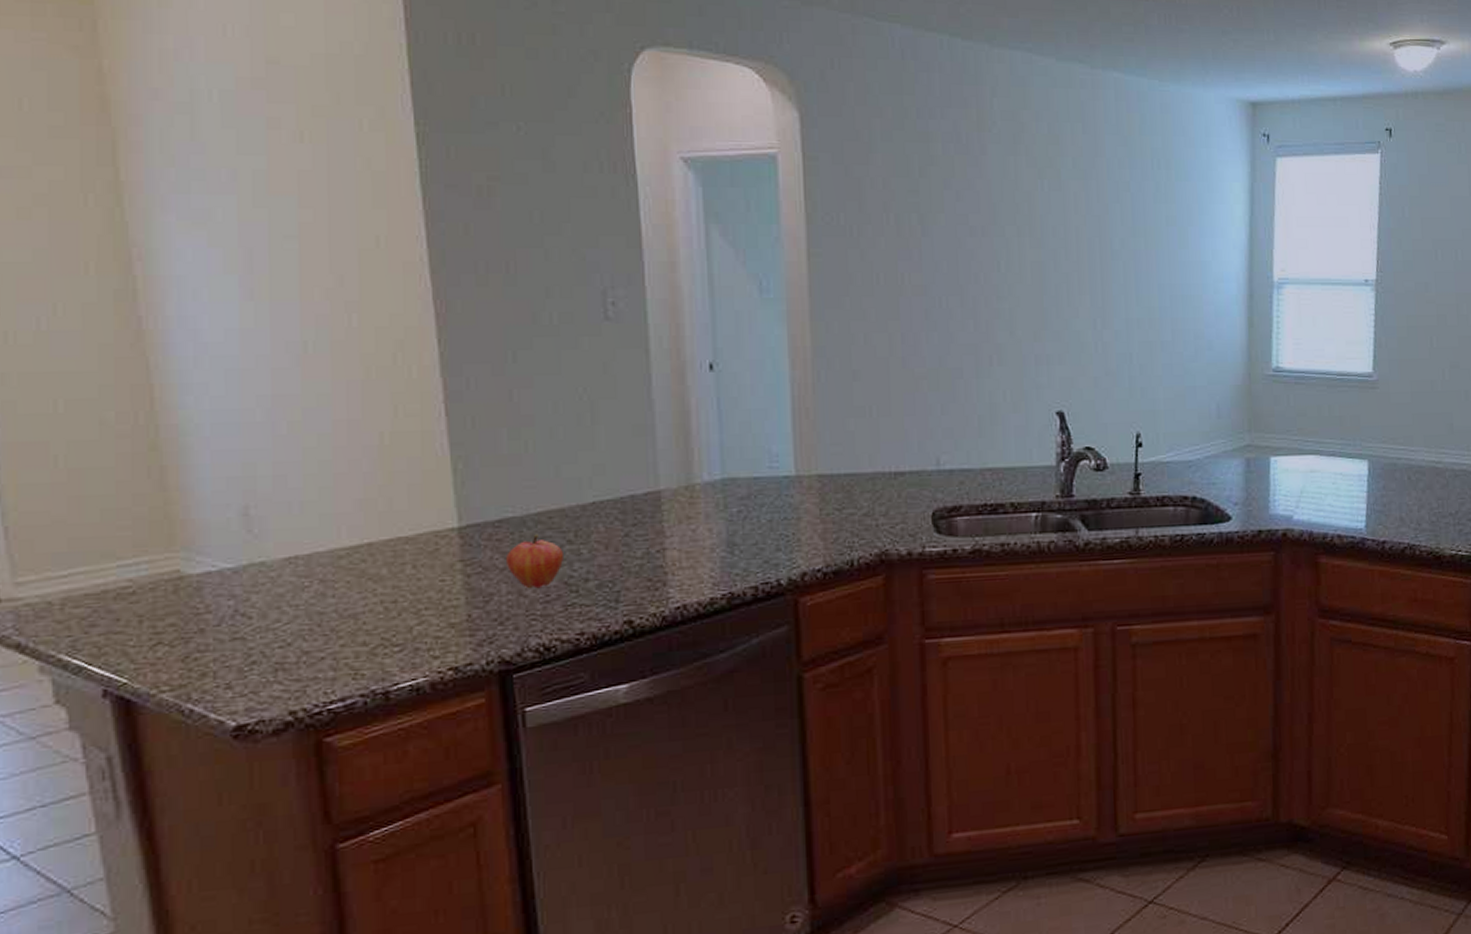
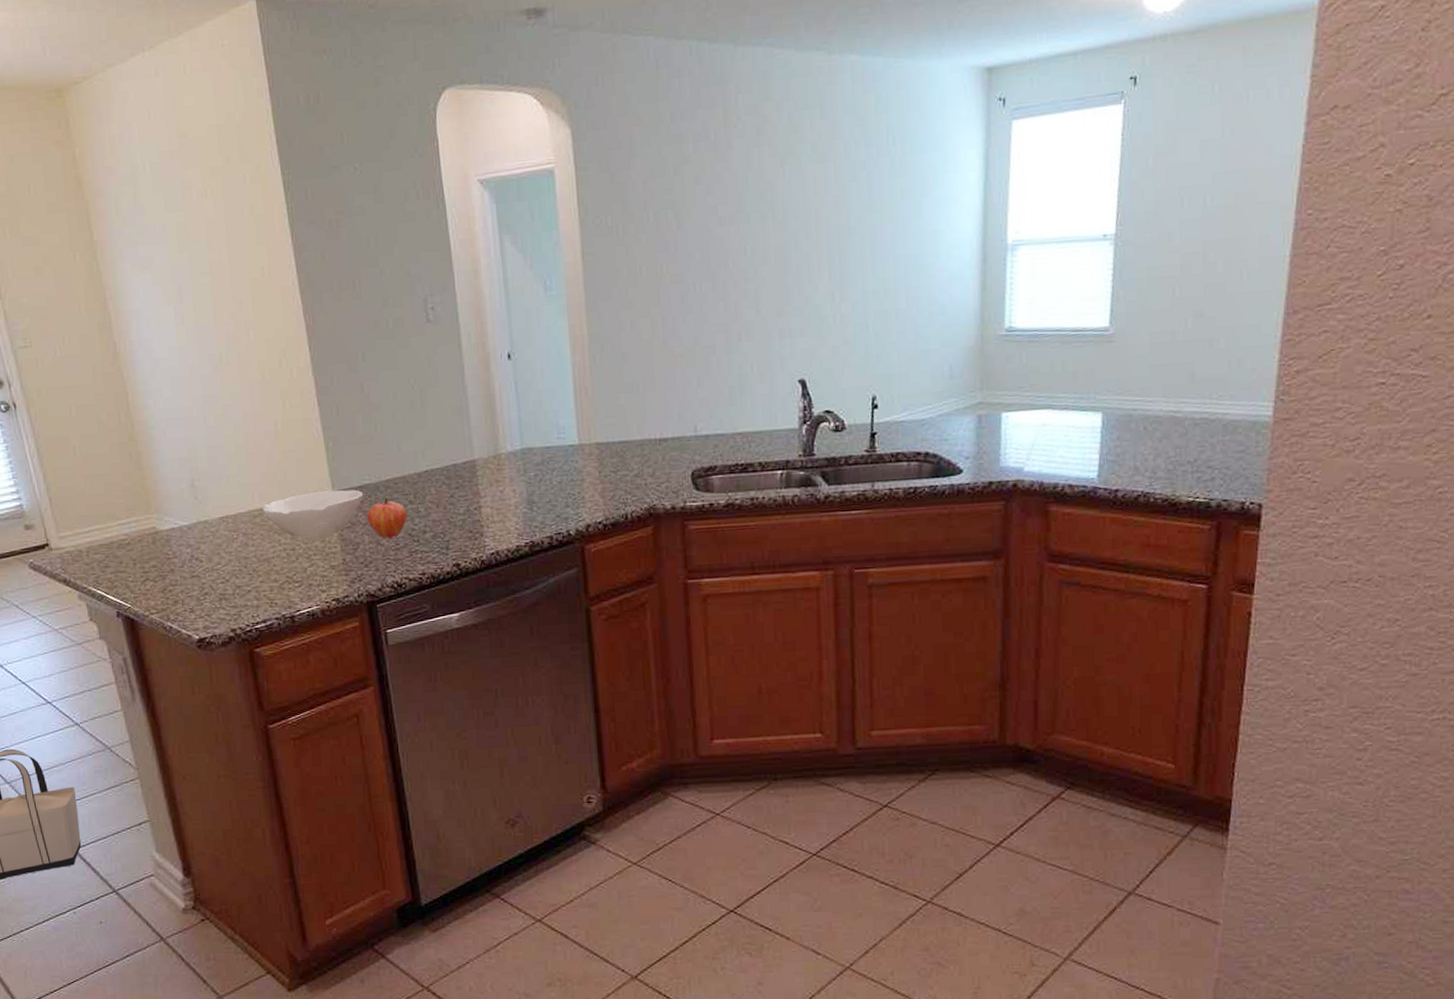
bowl: none [351,524,502,590] -> present [262,489,363,541]

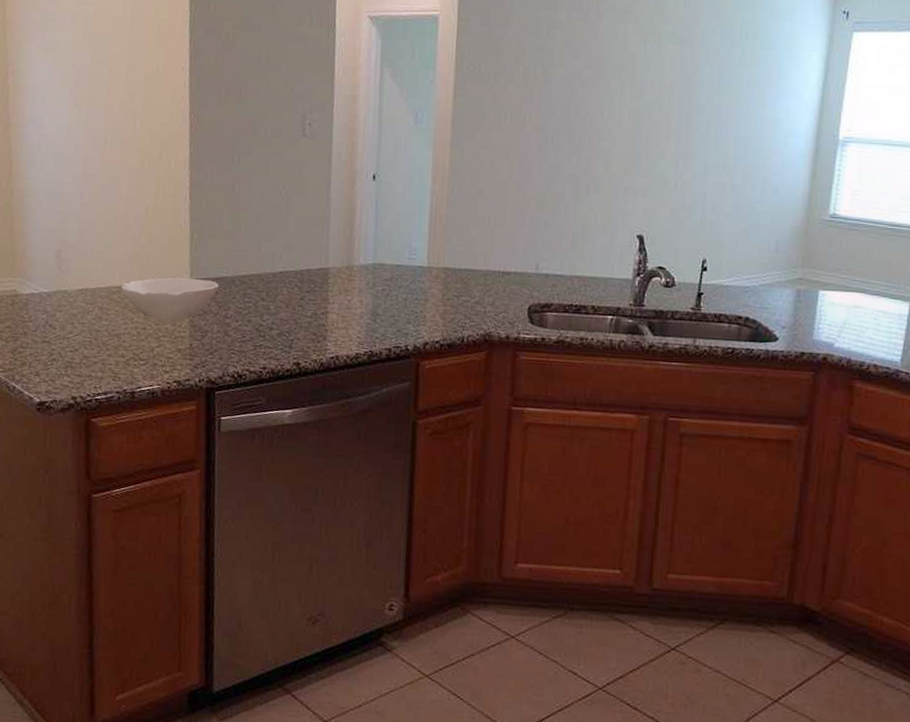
fruit: present [366,496,407,540] -> none [218,290,257,331]

